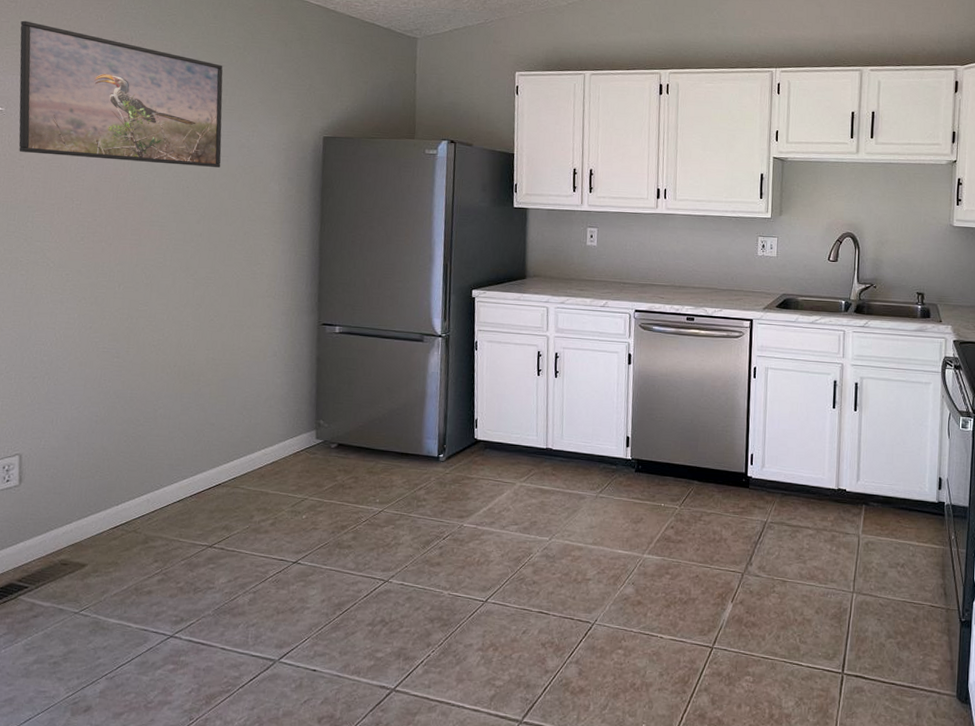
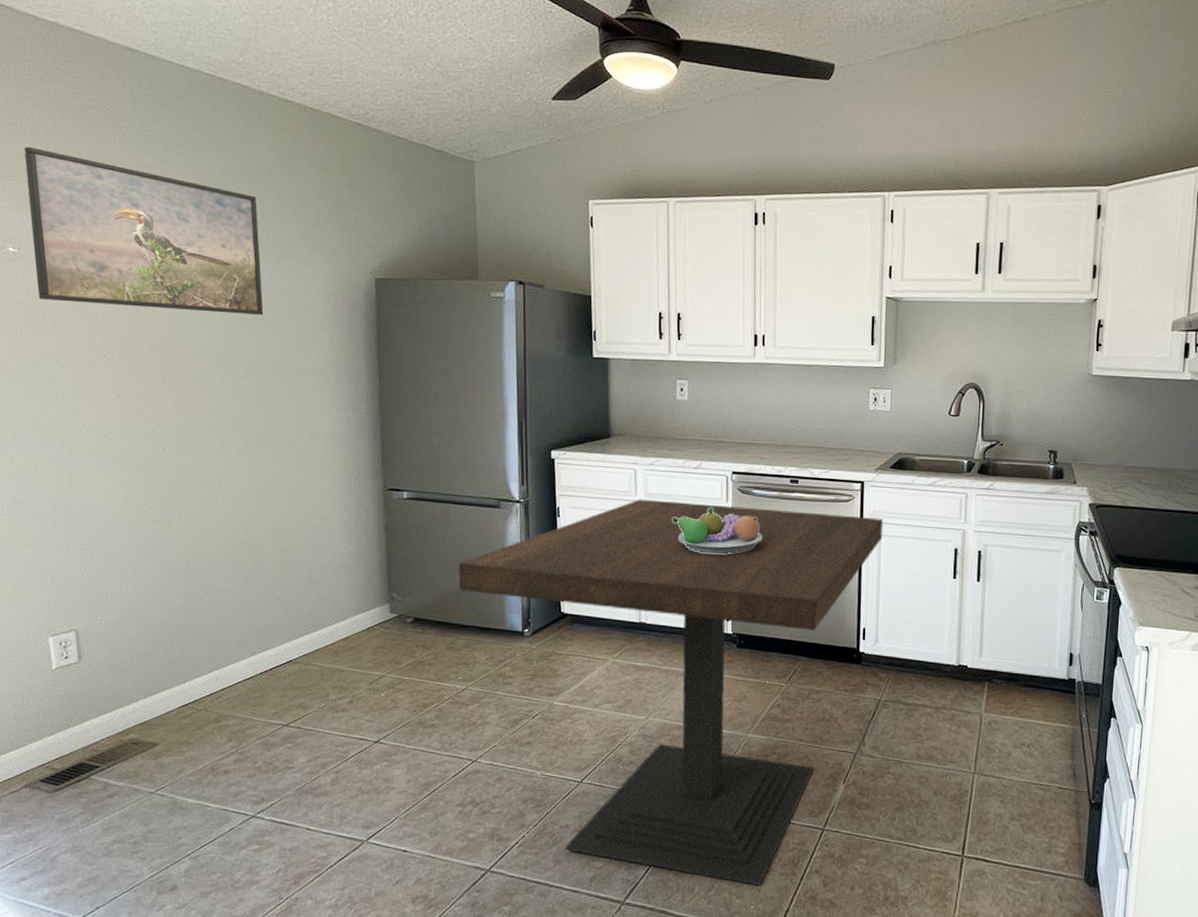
dining table: none [381,334,770,704] -> present [458,499,884,886]
fruit bowl: none [579,342,661,385] -> present [672,508,763,554]

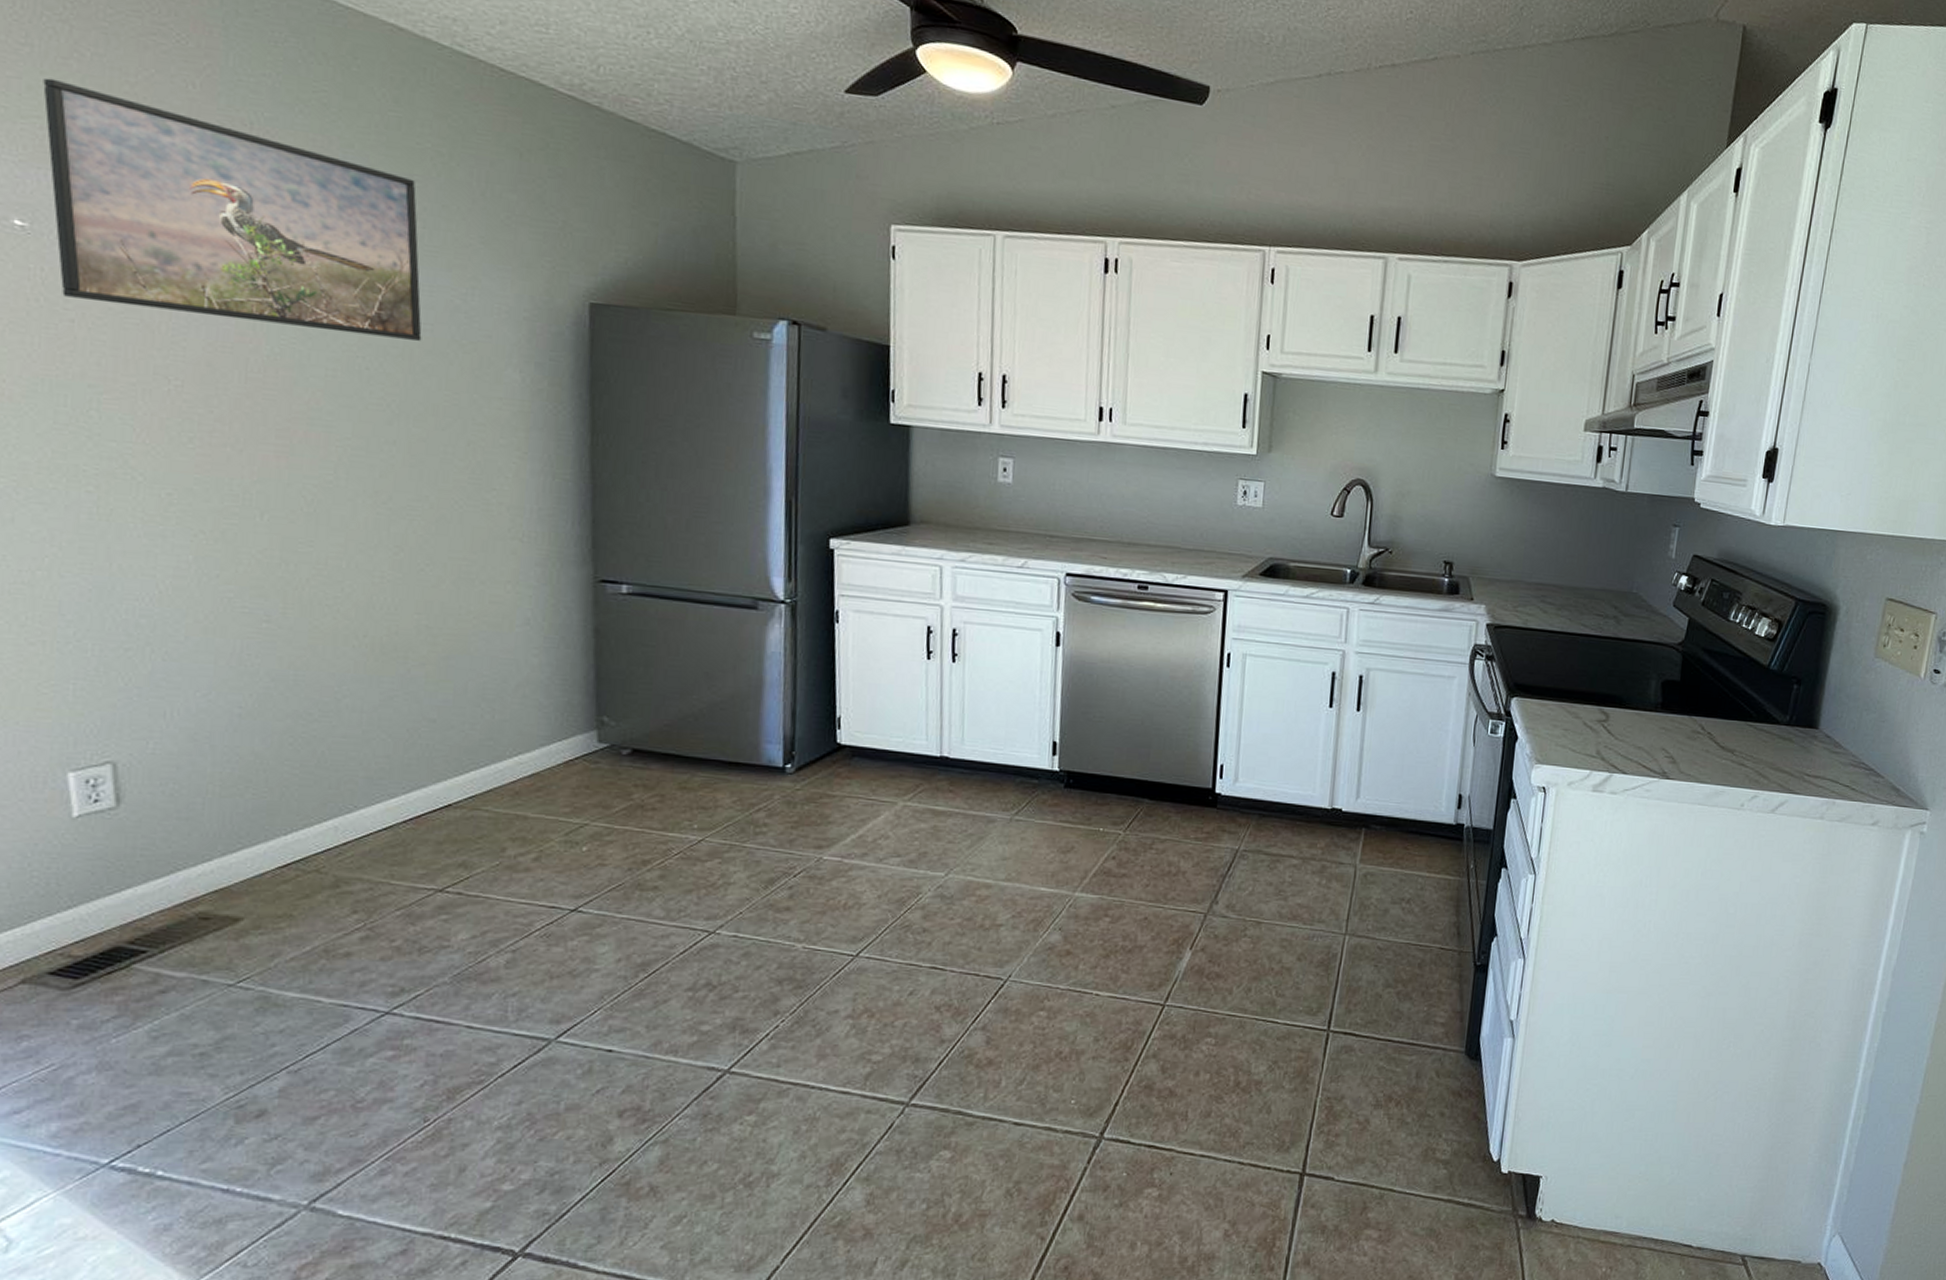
dining table: present [458,499,884,886] -> none [696,603,1250,1076]
fruit bowl: present [672,508,763,554] -> none [987,616,1102,674]

